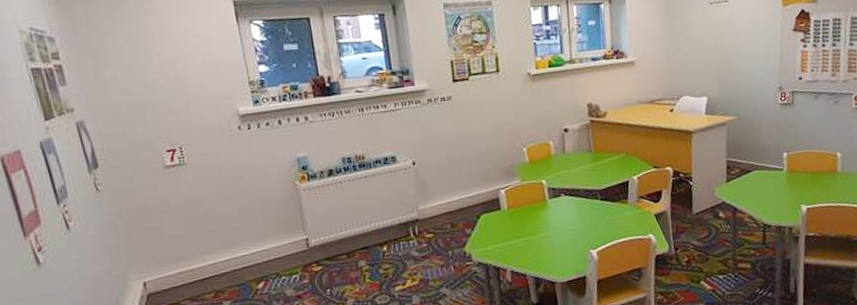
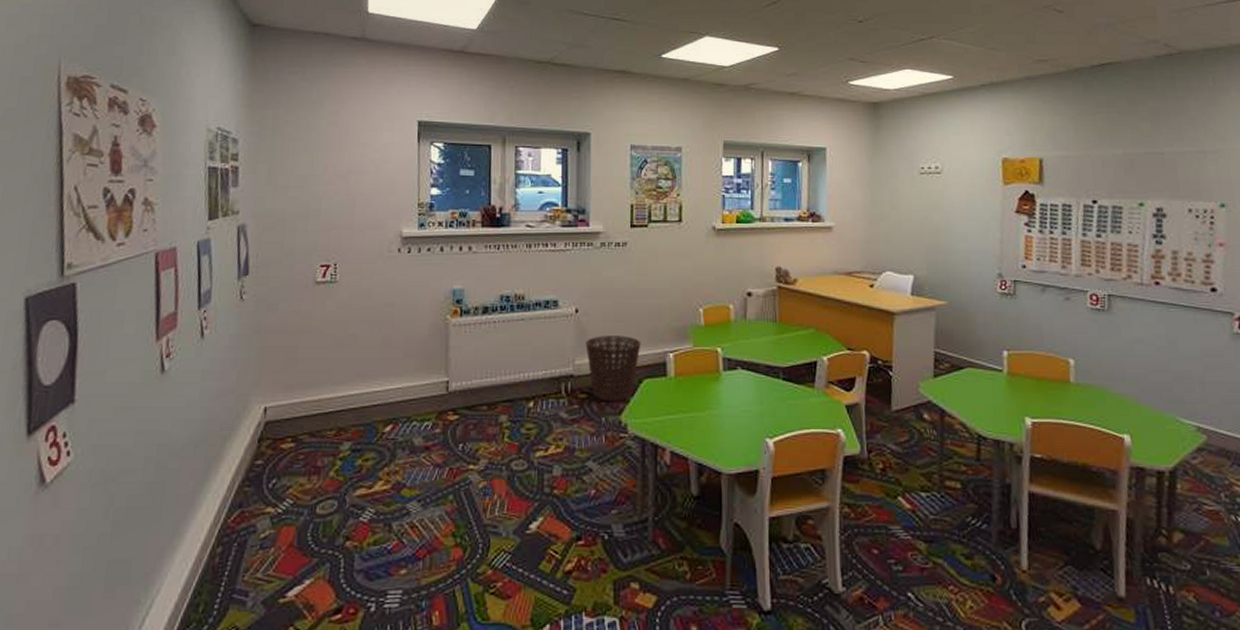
basket: none [425,179,476,238] -> present [585,336,641,401]

